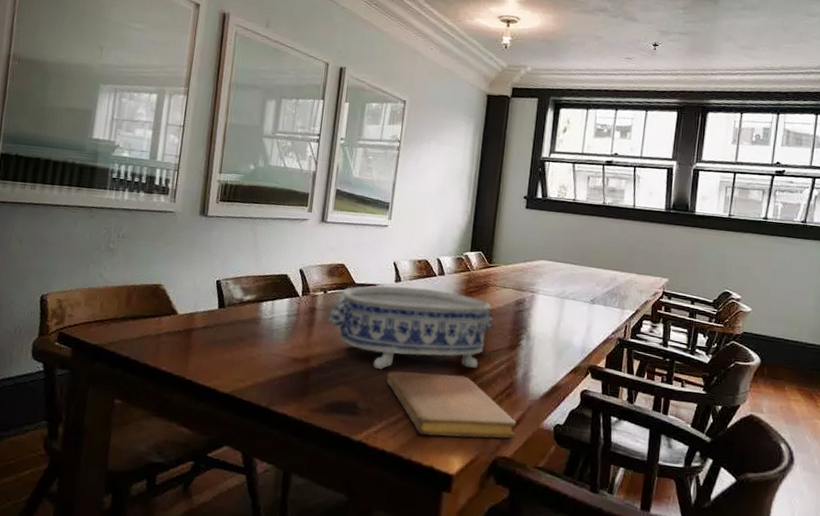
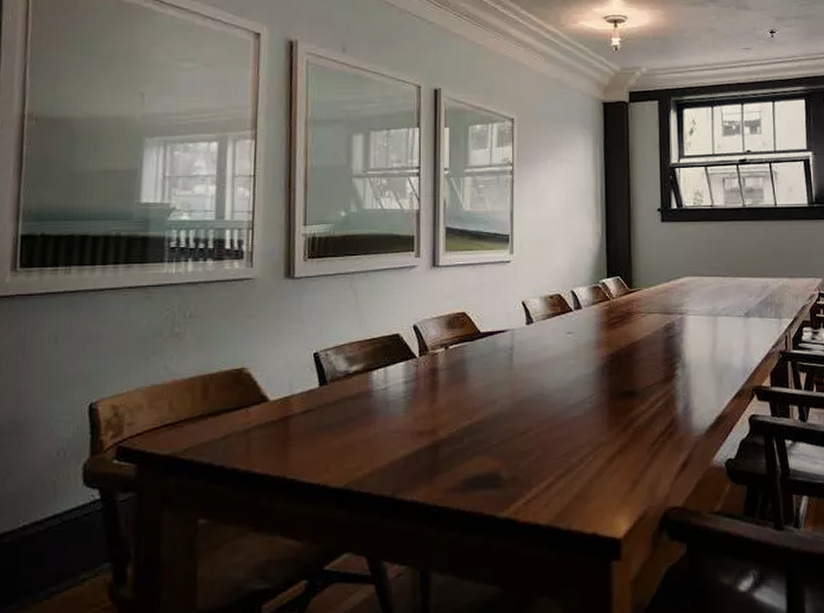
decorative bowl: present [329,285,493,369] -> none [455,326,642,429]
notebook: present [386,371,517,439] -> none [530,421,684,498]

